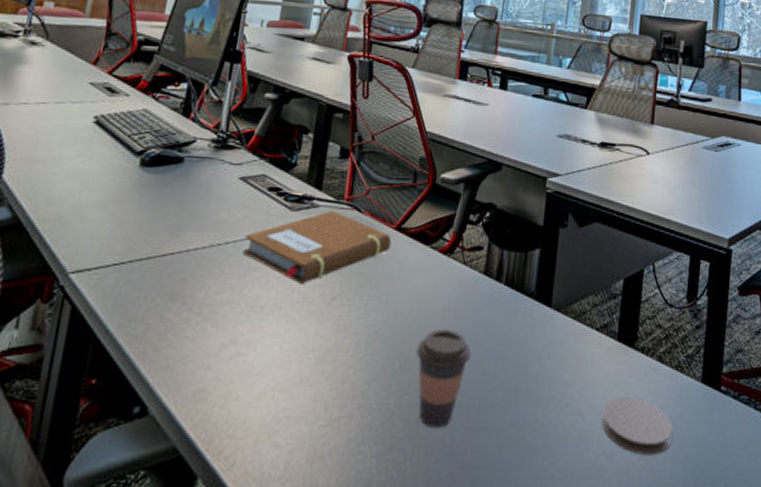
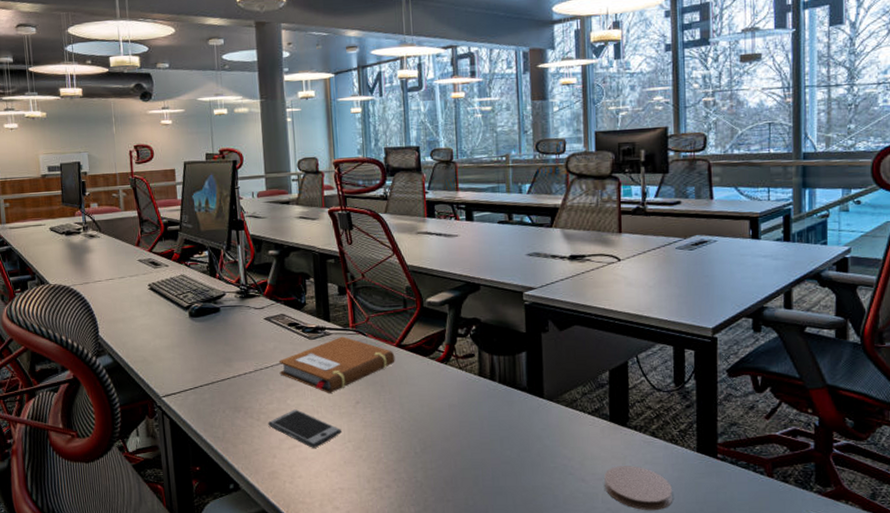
smartphone: none [210,302,306,358] -> present [268,409,341,448]
coffee cup: present [416,329,471,428] -> none [432,420,479,494]

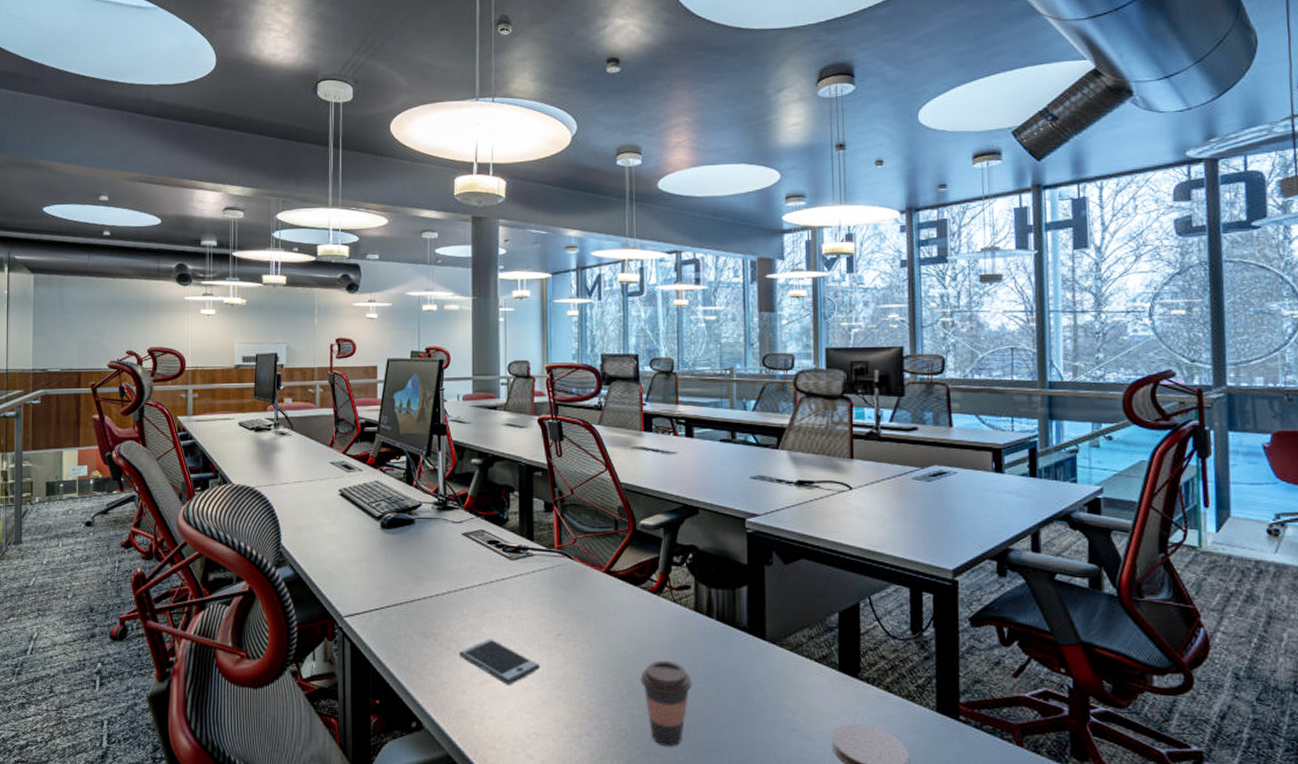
notebook: present [278,336,395,393] -> none [475,558,603,622]
coffee cup: none [432,420,479,494] -> present [640,660,692,747]

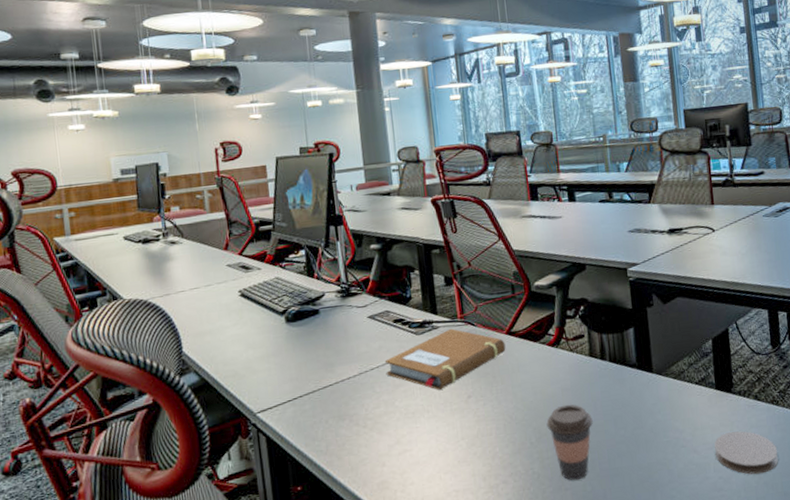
smartphone: present [459,639,540,685] -> none [375,411,454,451]
notebook: none [475,558,603,622] -> present [384,328,506,390]

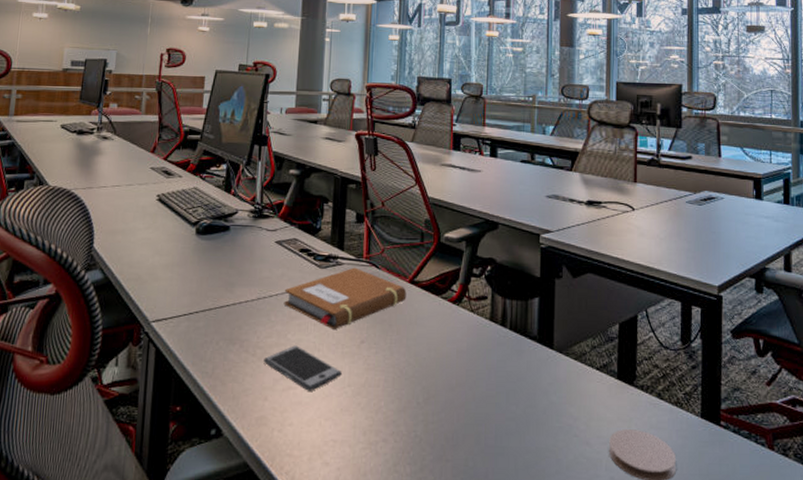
smartphone: none [375,411,454,451] -> present [264,345,342,391]
coffee cup: present [546,404,593,481] -> none [436,368,484,453]

